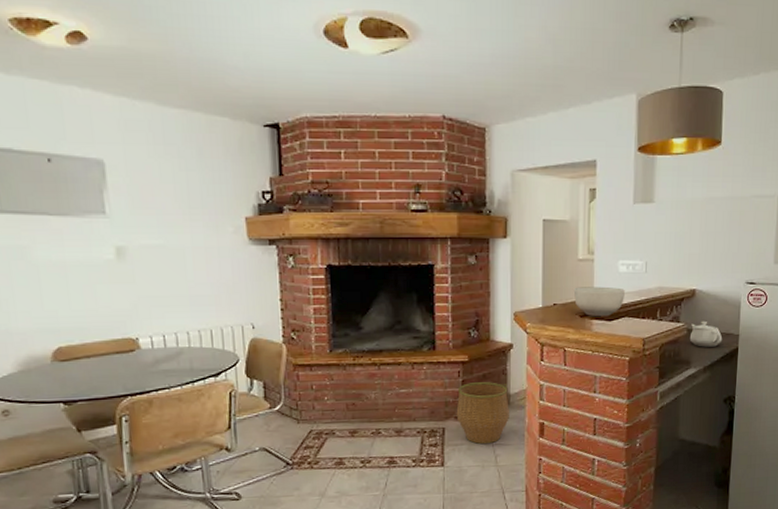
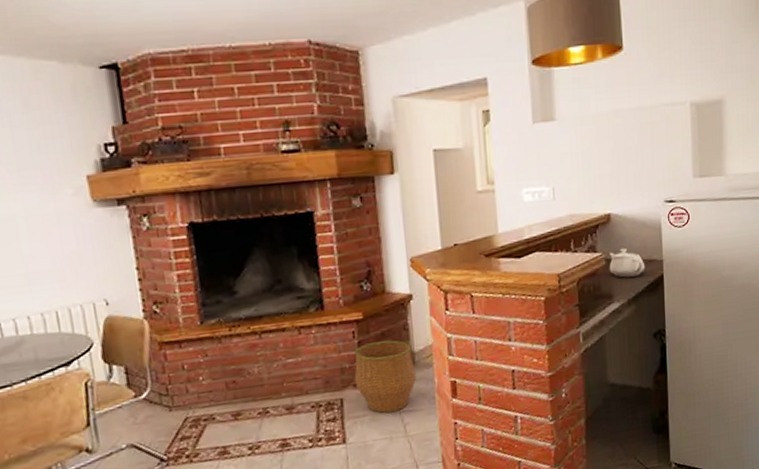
bowl: present [573,286,626,317] -> none [475,219,534,255]

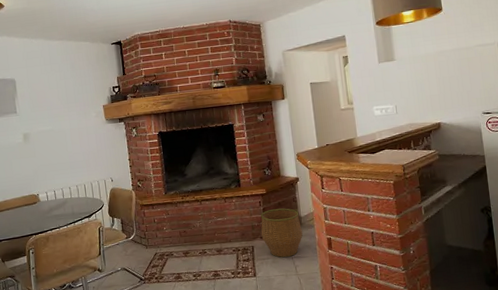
teapot: present [609,247,645,278] -> none [441,146,471,168]

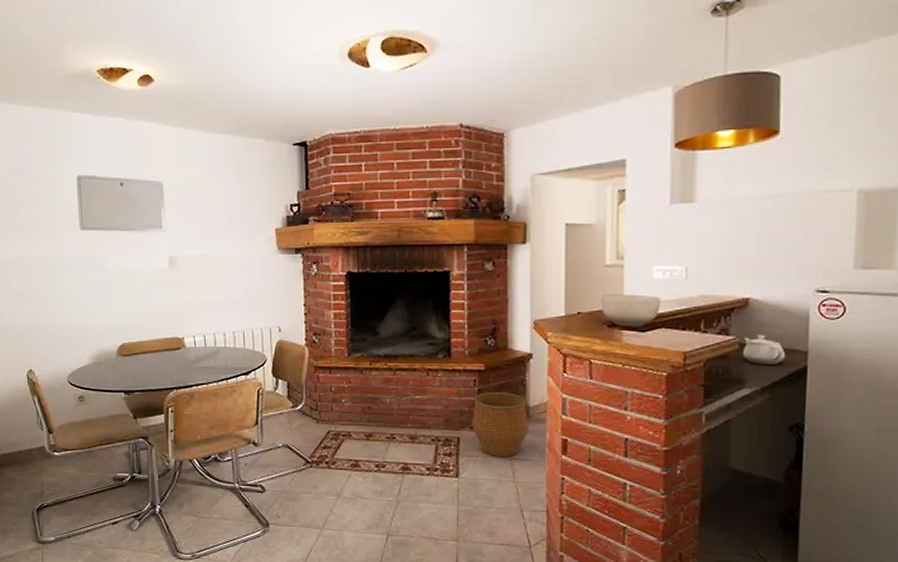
bowl: none [340,127,383,152] -> present [600,294,662,328]
teapot: none [441,146,471,168] -> present [742,334,786,364]

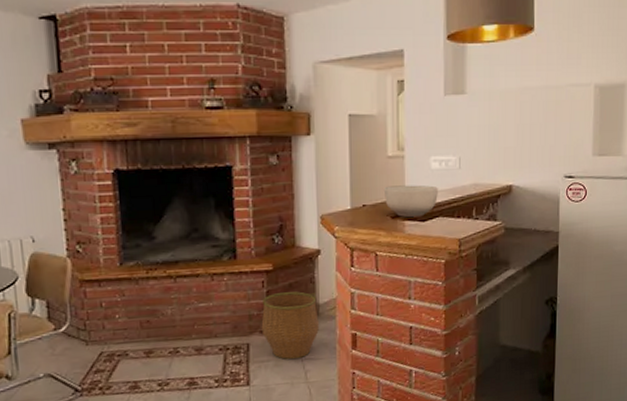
teapot: present [742,334,786,364] -> none [507,218,542,246]

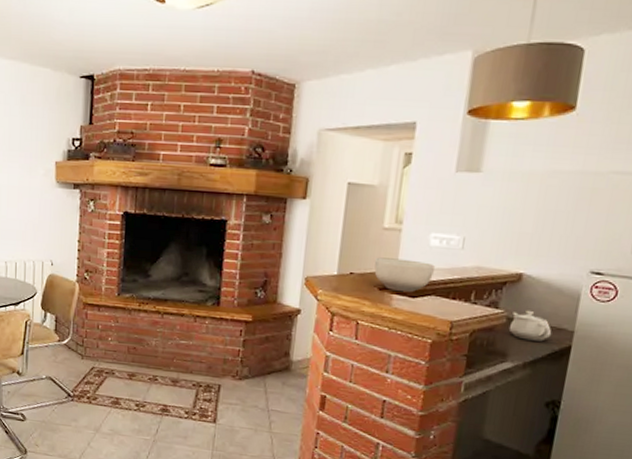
basket: present [261,291,319,360] -> none [233,343,291,409]
teapot: none [507,218,542,246] -> present [508,310,552,341]

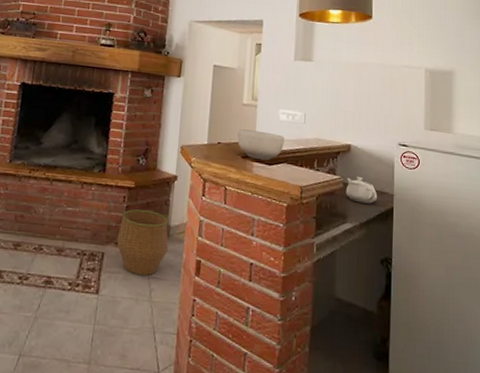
basket: none [233,343,291,409] -> present [116,209,169,276]

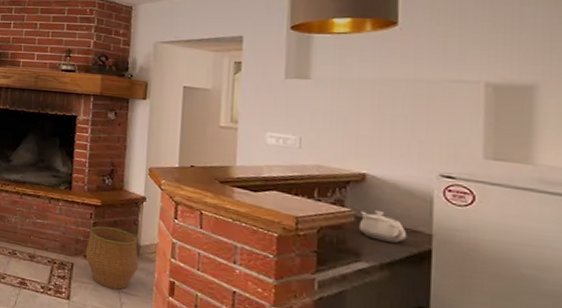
bowl: present [237,129,286,161] -> none [213,152,275,188]

